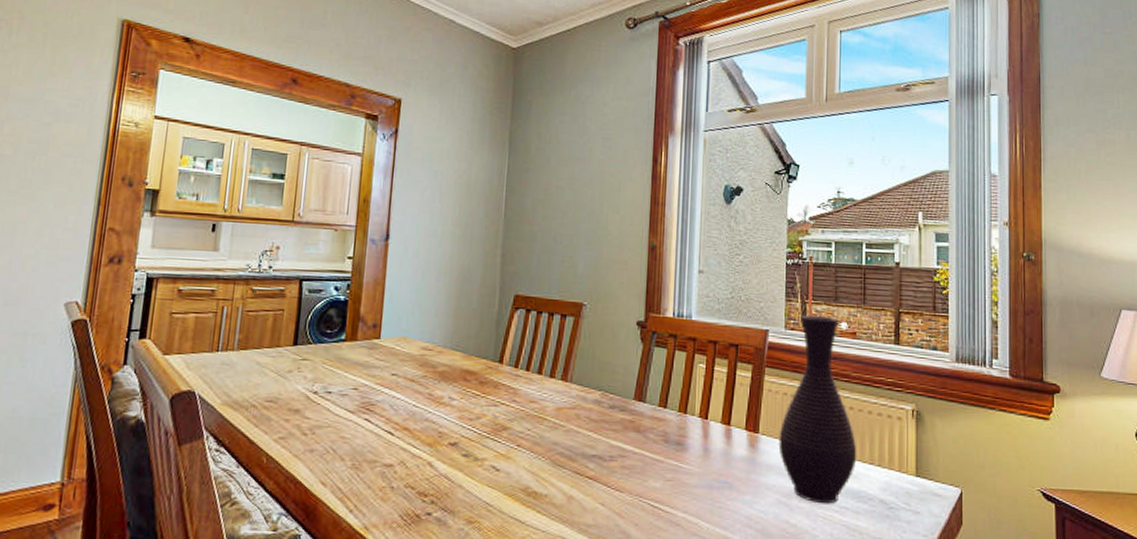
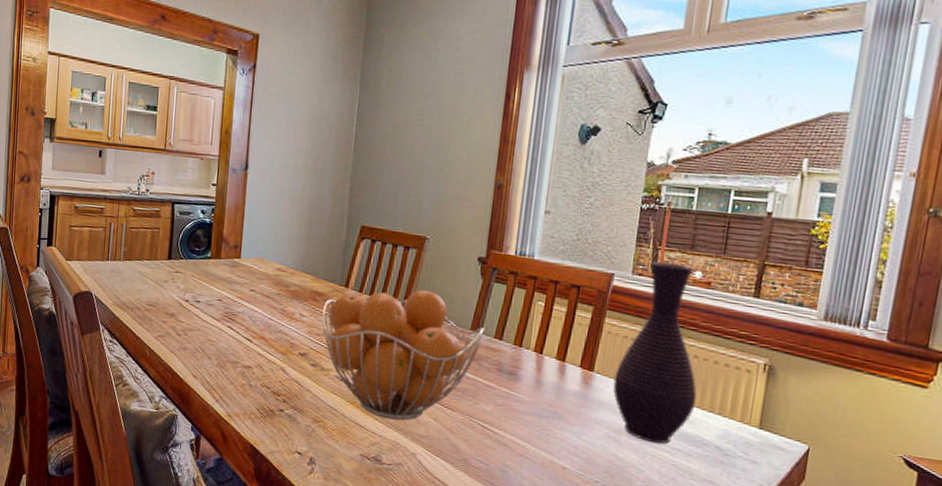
fruit basket: none [474,360,648,510] -> present [322,289,485,421]

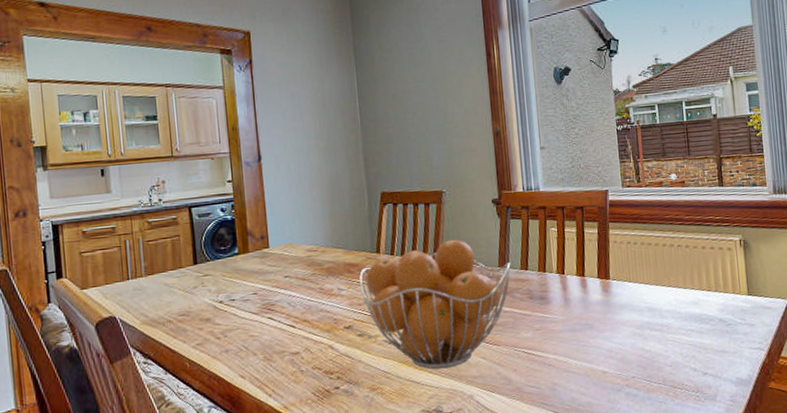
vase: present [613,261,697,444] -> none [627,171,696,330]

